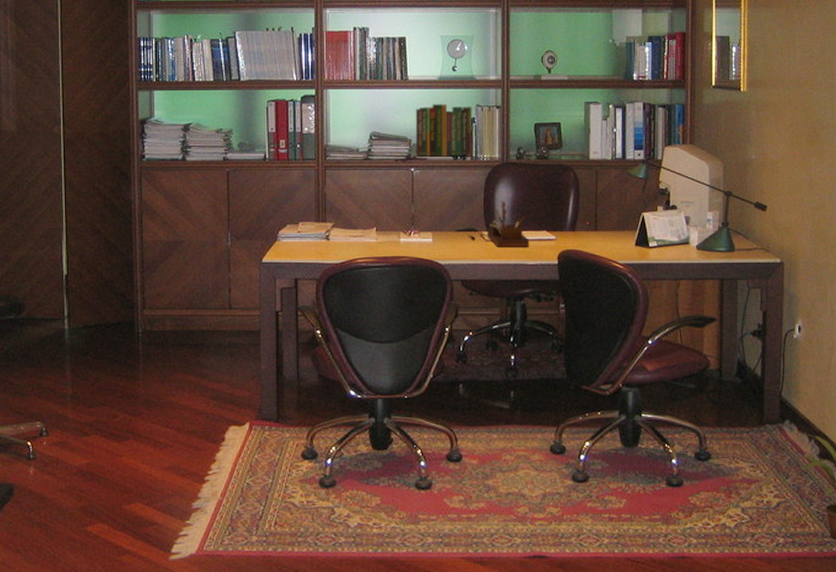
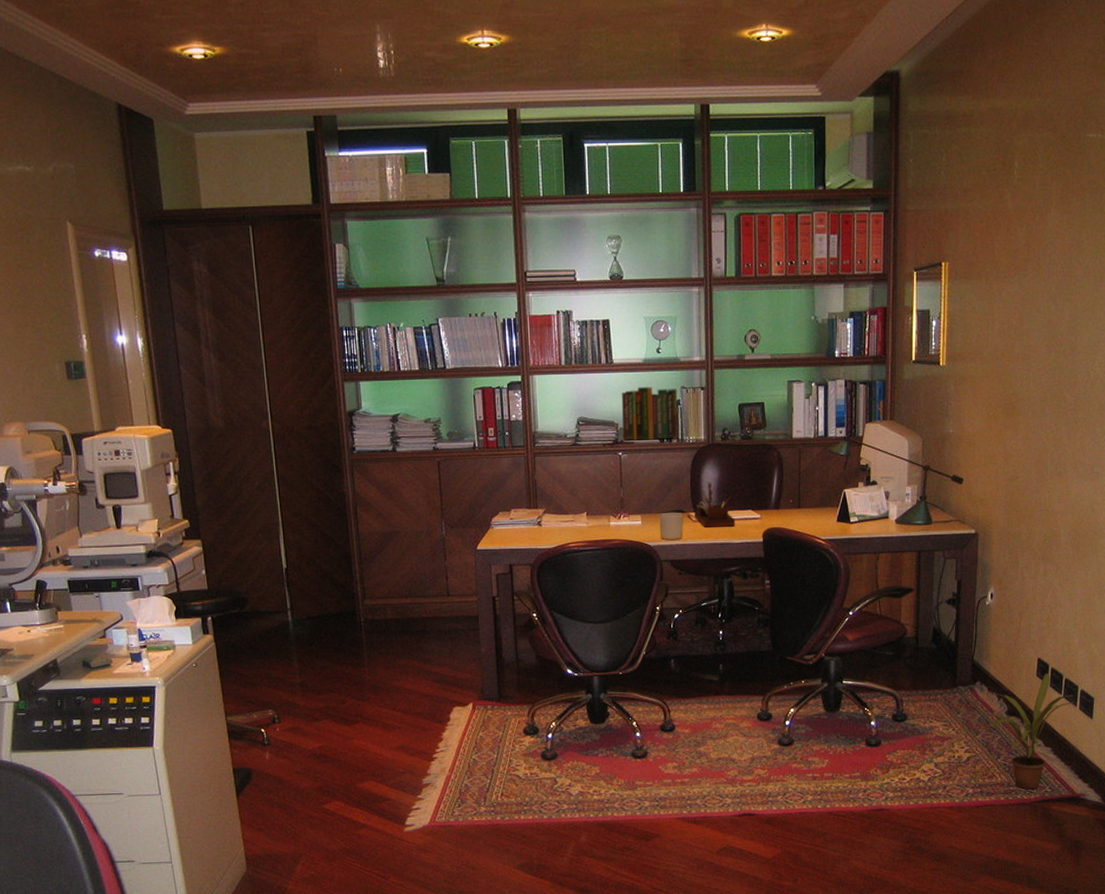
mug: none [451,230,476,260] -> present [659,512,684,541]

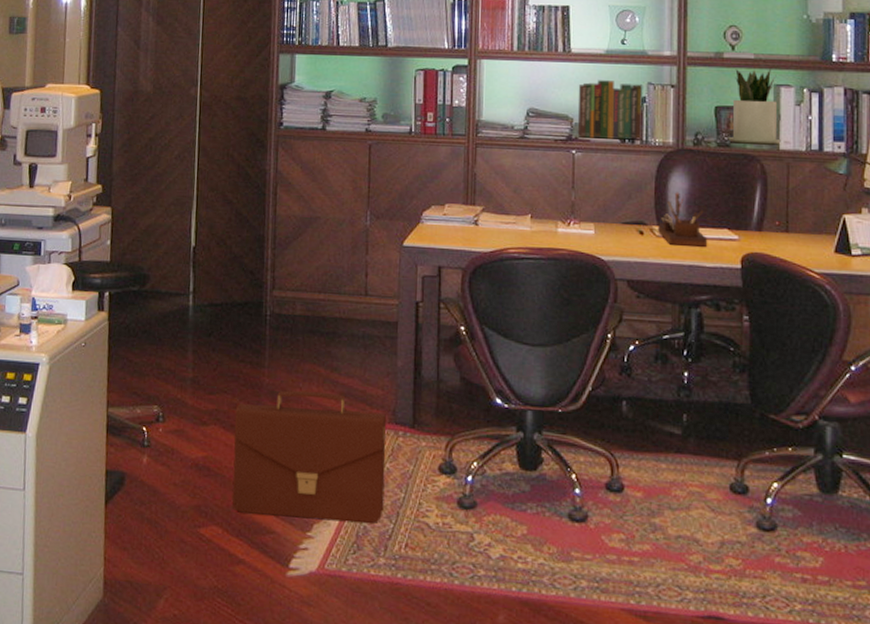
briefcase: none [343,681,480,788] -> present [232,390,387,523]
mug: present [659,512,684,541] -> none [615,222,645,257]
planter: none [750,367,794,435] -> present [728,69,781,145]

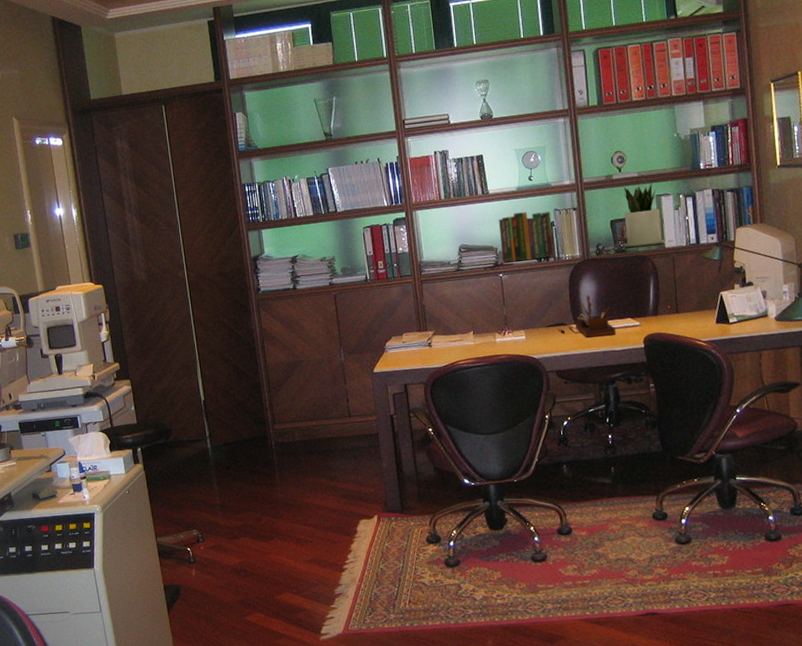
briefcase: present [232,390,387,523] -> none [259,497,388,600]

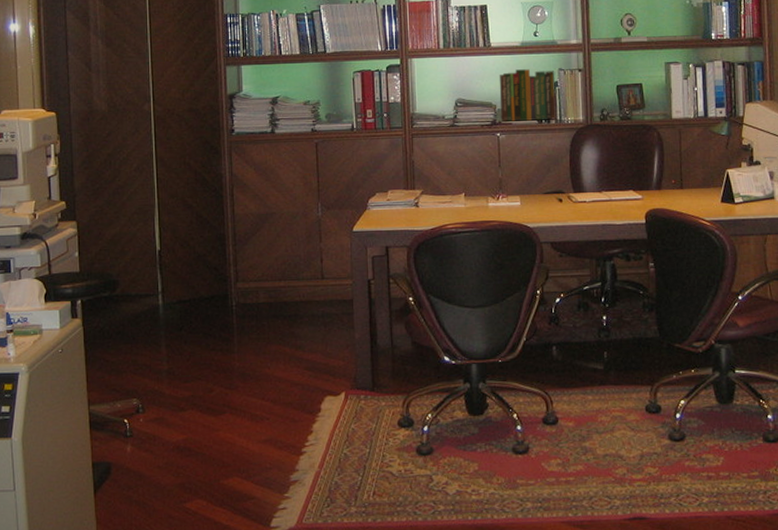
desk organizer: present [575,294,616,339] -> none [574,162,617,210]
planter: present [623,183,666,248] -> none [629,49,673,116]

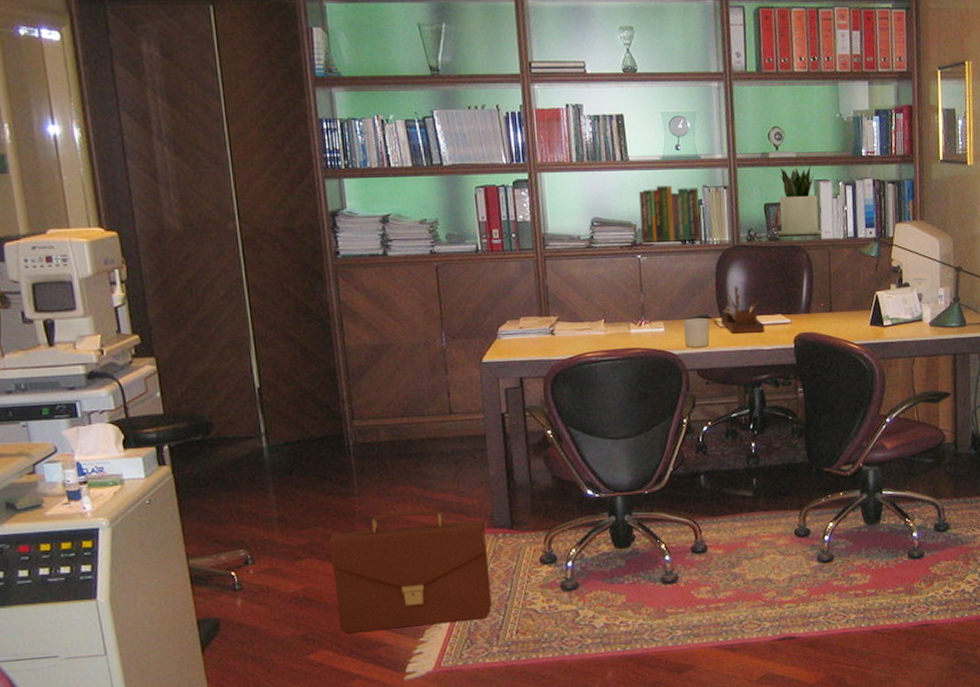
briefcase: none [210,368,352,484] -> present [329,509,492,633]
mug: none [538,192,564,222] -> present [683,317,710,348]
desk organizer: none [574,162,617,210] -> present [721,285,765,335]
planter: none [629,49,673,116] -> present [777,166,822,237]

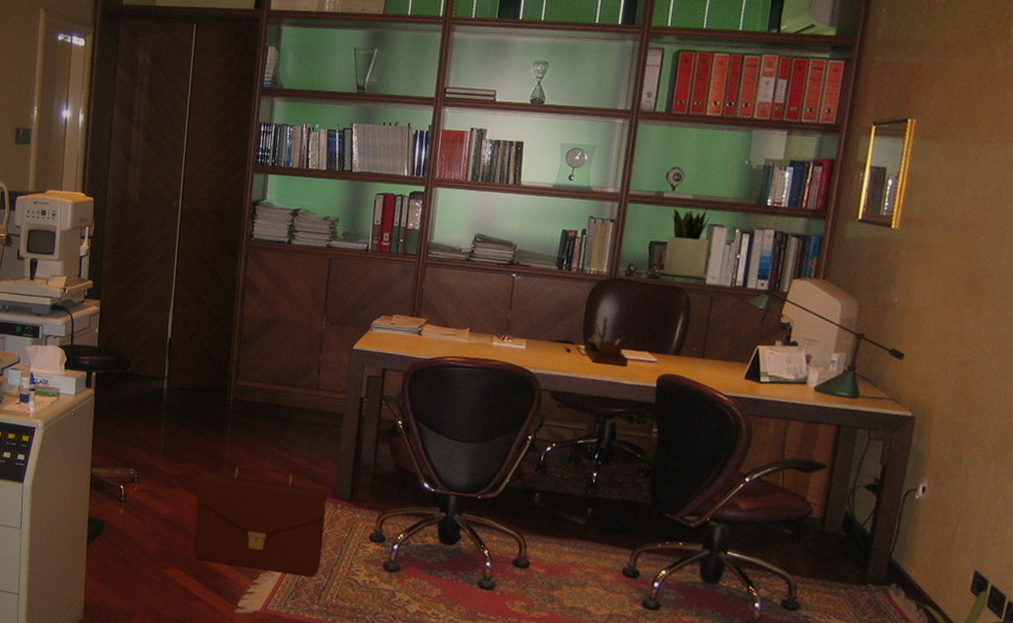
books: present [638,186,702,243] -> none [519,212,585,268]
mug: present [683,317,710,348] -> none [543,340,573,371]

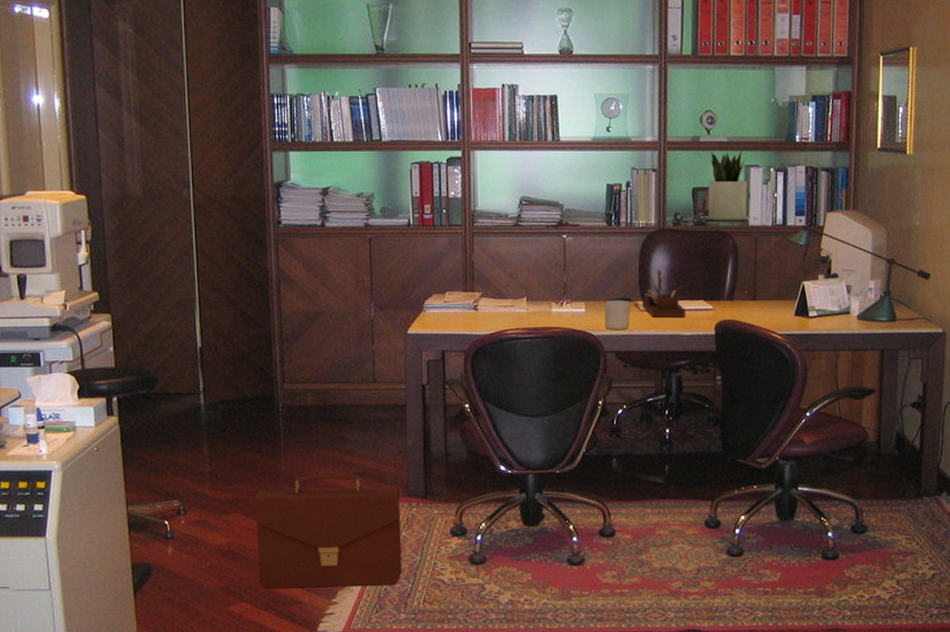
mug: none [543,340,573,371] -> present [604,300,631,330]

